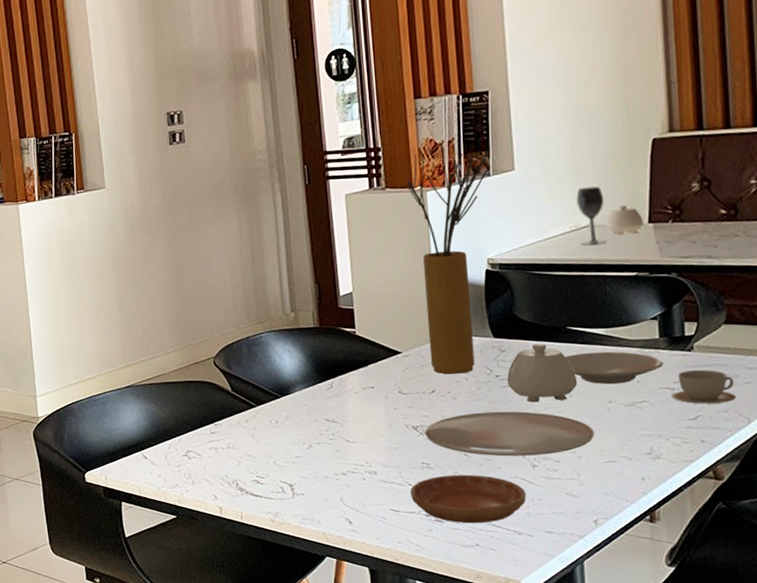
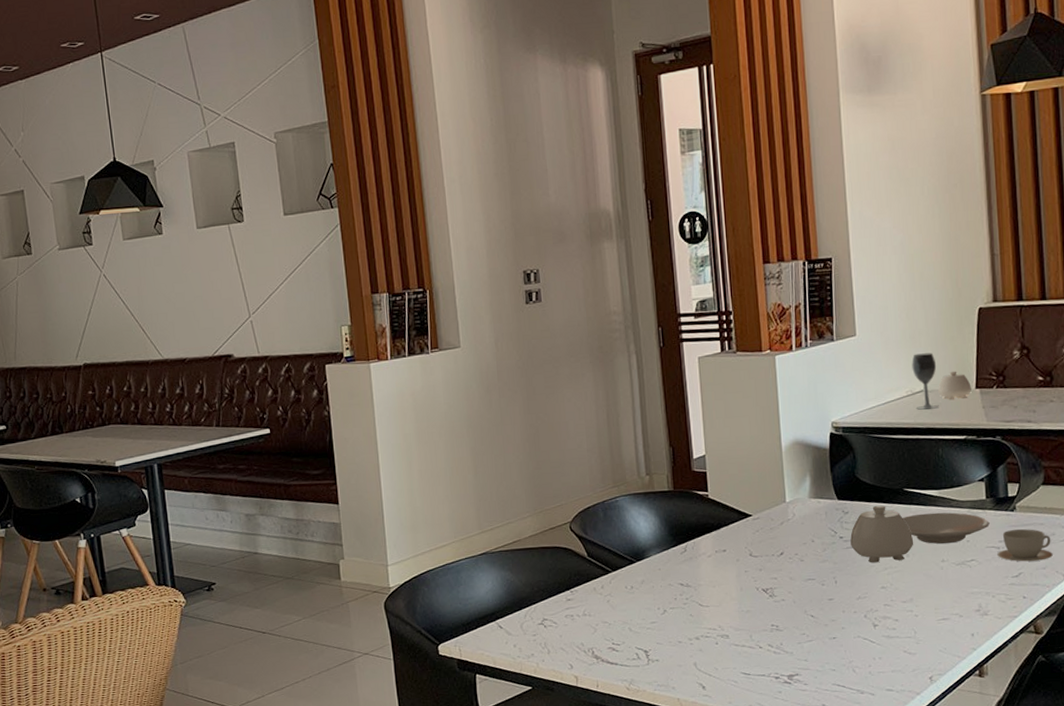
vase: present [406,143,491,374] -> none [756,308,834,537]
saucer: present [410,474,526,524] -> none [761,635,868,684]
plate: present [425,411,595,457] -> none [774,572,930,617]

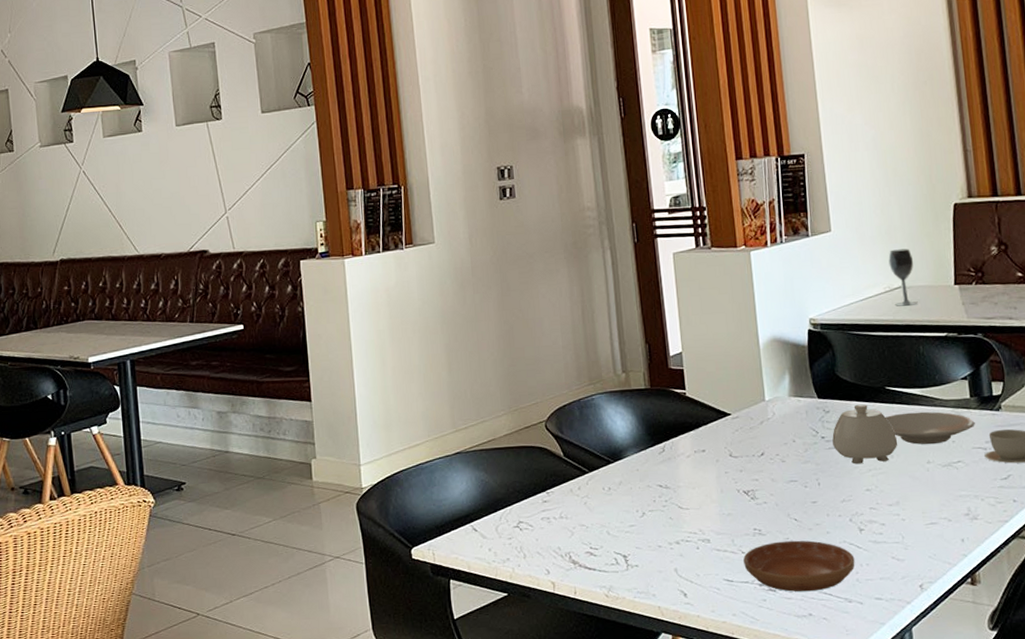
saucer: none [761,635,868,684] -> present [743,540,855,592]
sugar bowl: present [938,371,972,401] -> none [916,267,950,297]

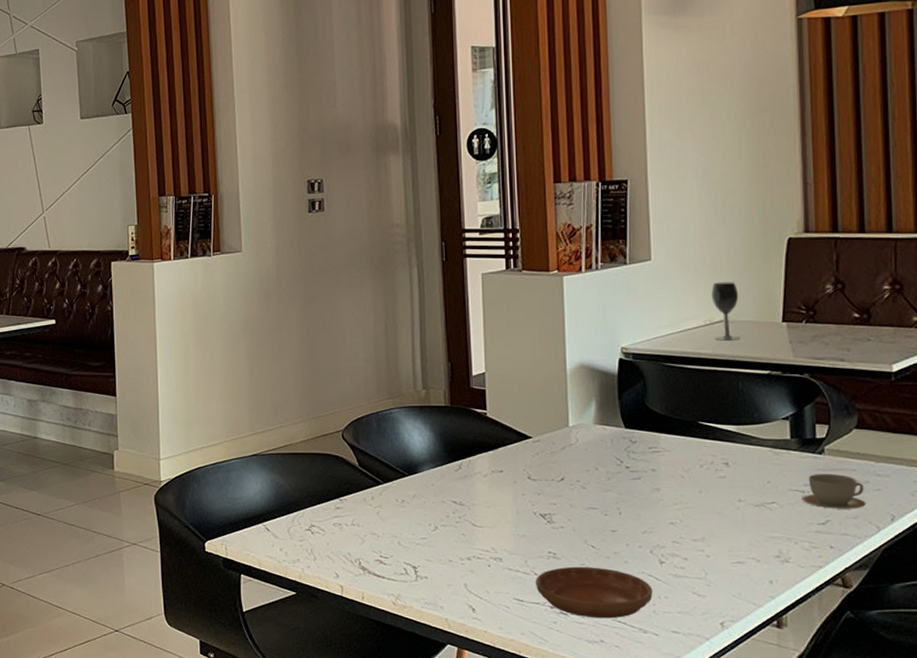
sugar bowl: present [832,404,898,465] -> none [637,437,708,497]
saucer: present [885,411,975,445] -> none [695,449,794,483]

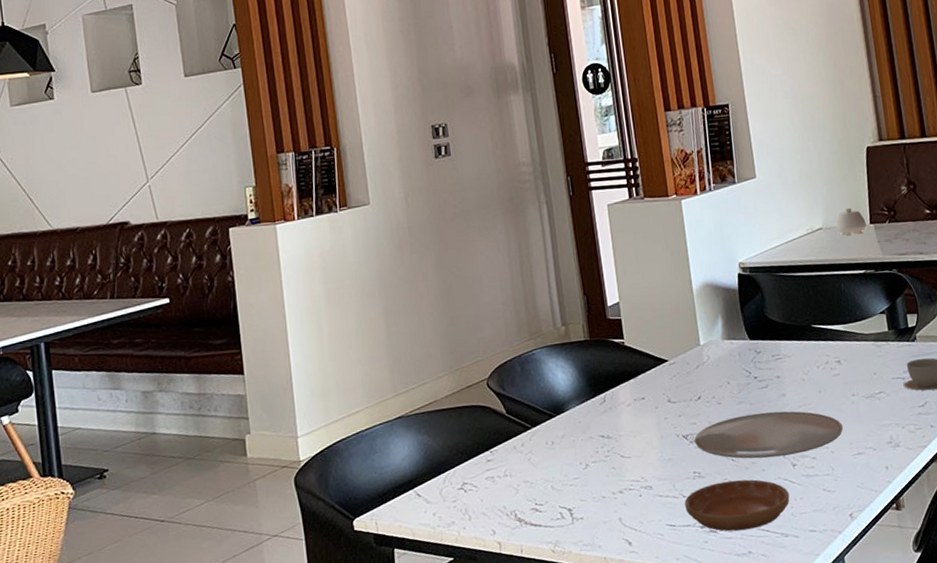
plate: none [553,503,724,552] -> present [694,411,844,459]
wine glass: present [711,282,740,341] -> none [809,191,838,247]
sugar bowl: none [740,302,777,333] -> present [835,208,866,237]

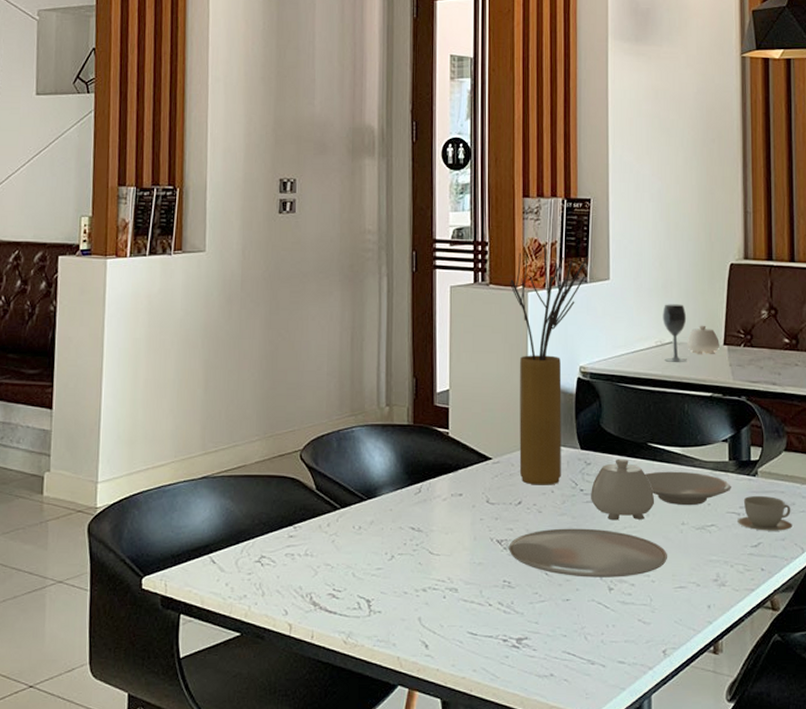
vase: none [662,153,735,379] -> present [509,245,589,485]
saucer: present [685,479,790,531] -> none [490,595,601,651]
sugar bowl: none [764,342,825,402] -> present [591,458,655,521]
wine glass: none [809,191,838,247] -> present [662,304,687,362]
saucer: none [812,346,894,379] -> present [644,471,731,506]

